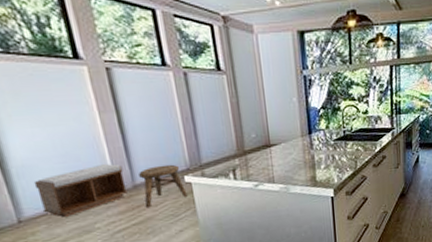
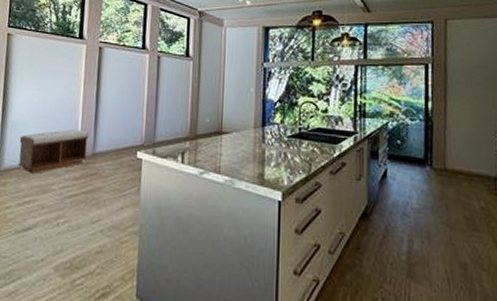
stool: present [138,164,188,207] -> none [97,137,136,177]

